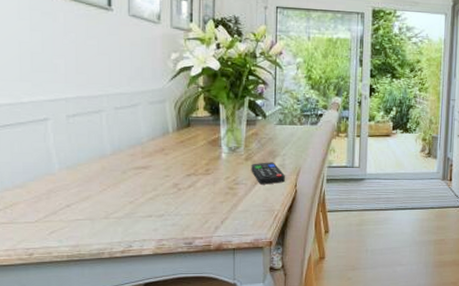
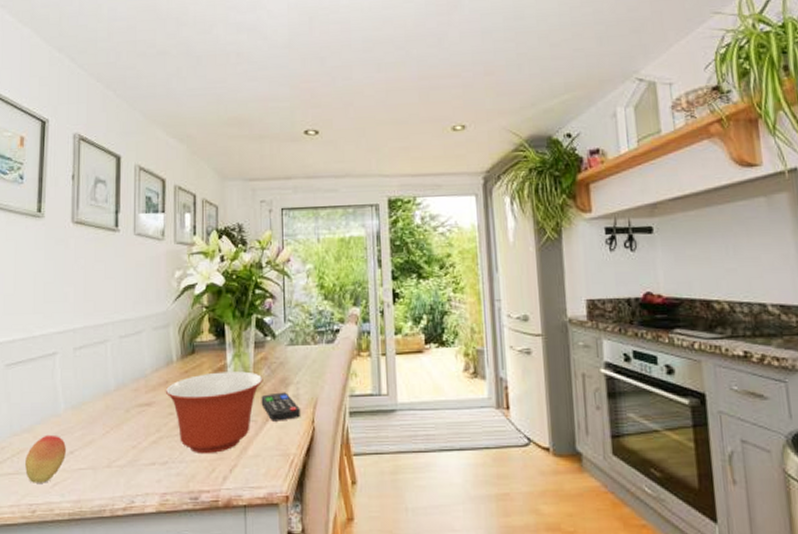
fruit: none [19,190,63,231] -> present [25,434,67,483]
mixing bowl: none [161,143,254,208] -> present [165,371,263,453]

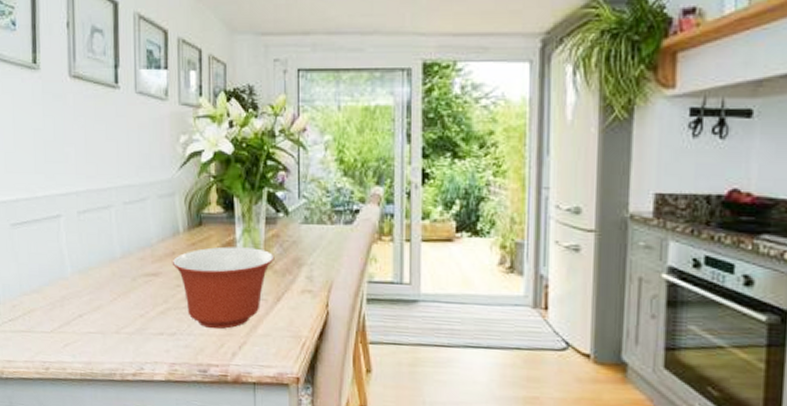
fruit: present [25,434,67,483] -> none [36,296,76,343]
remote control: present [261,392,300,421] -> none [272,272,313,303]

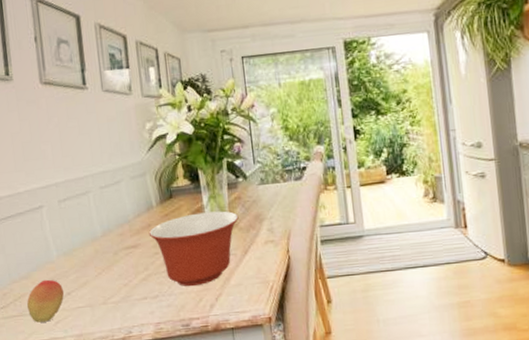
fruit: none [36,296,76,343] -> present [27,279,65,323]

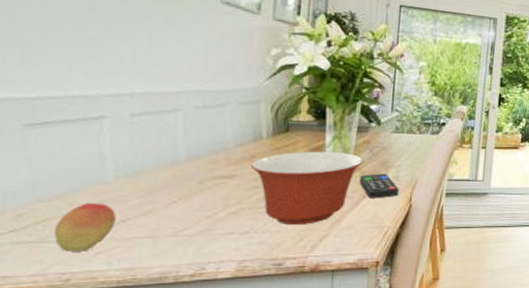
remote control: none [238,227,276,254] -> present [359,173,399,199]

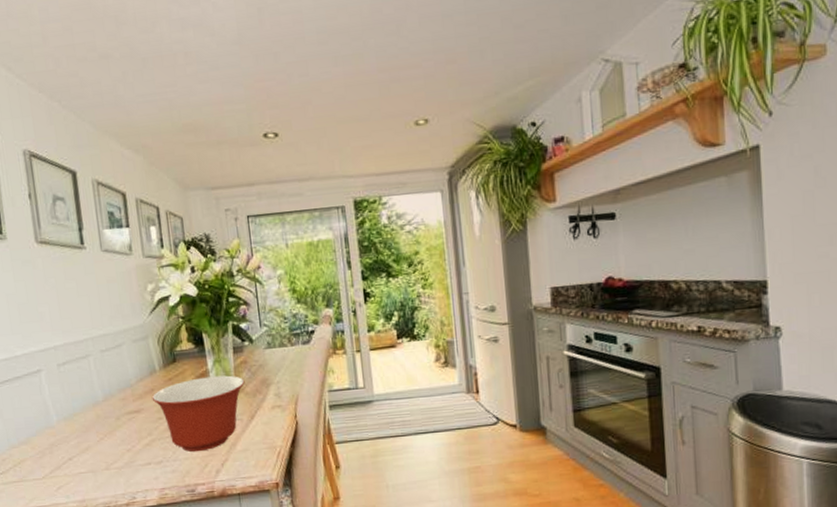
fruit: present [55,202,117,252] -> none [27,444,66,488]
remote control: present [359,173,399,199] -> none [244,392,283,419]

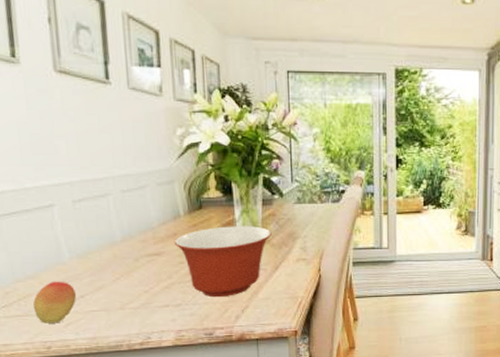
fruit: none [27,444,66,488] -> present [33,281,77,324]

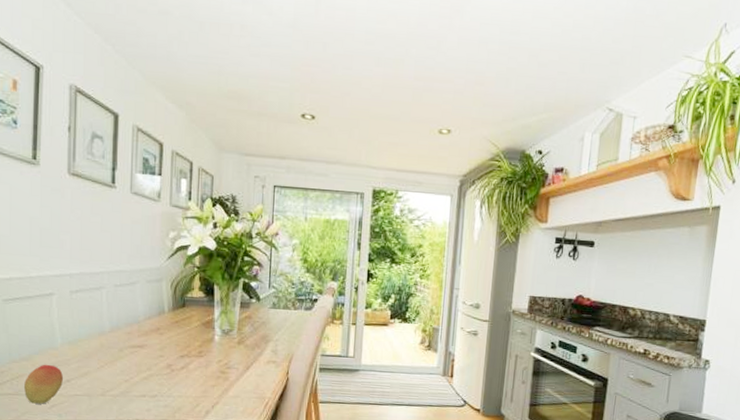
mixing bowl: present [174,226,272,297] -> none [156,325,246,392]

